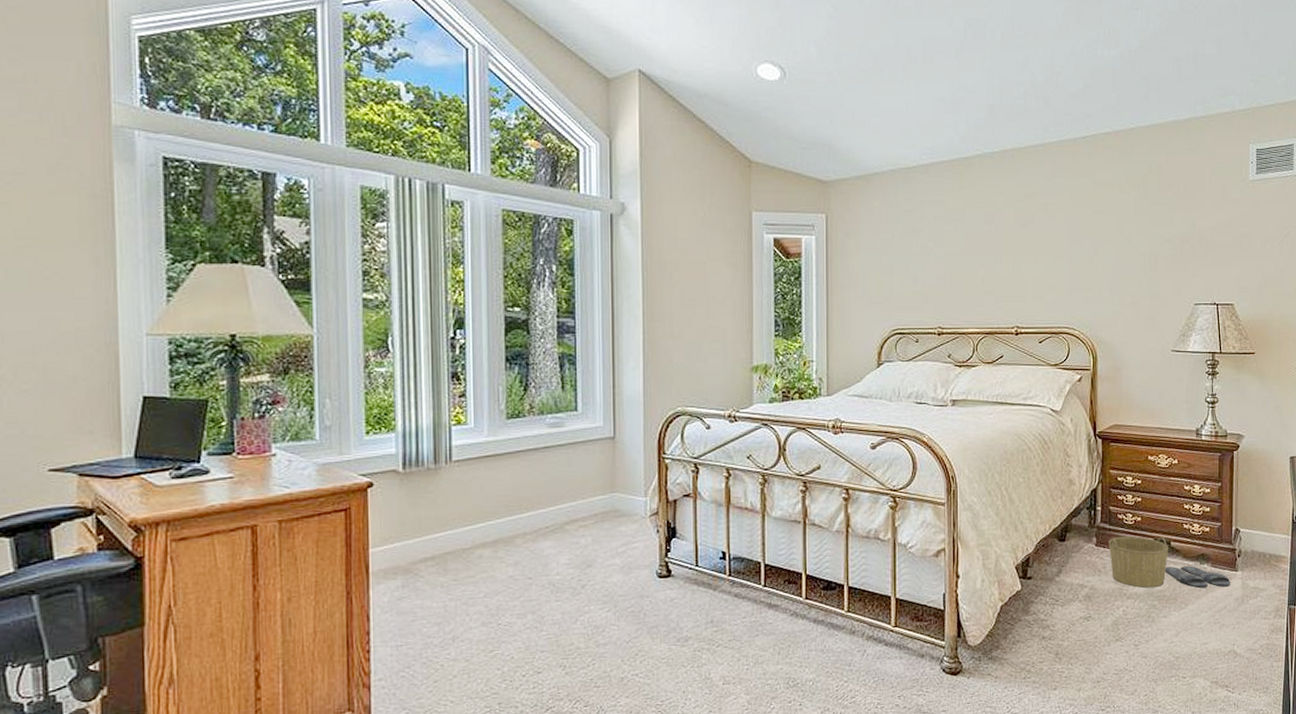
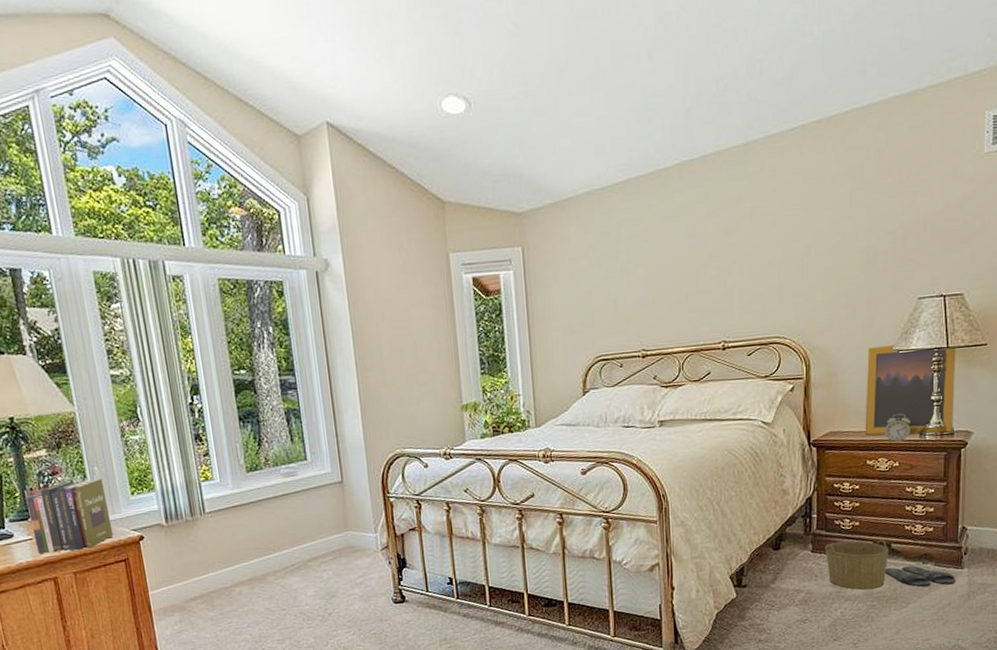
books: none [234,412,337,495] -> present [26,478,114,553]
picture frame: none [1147,346,1228,435] -> present [865,345,956,436]
alarm clock: none [1164,411,1189,440] -> present [884,413,912,442]

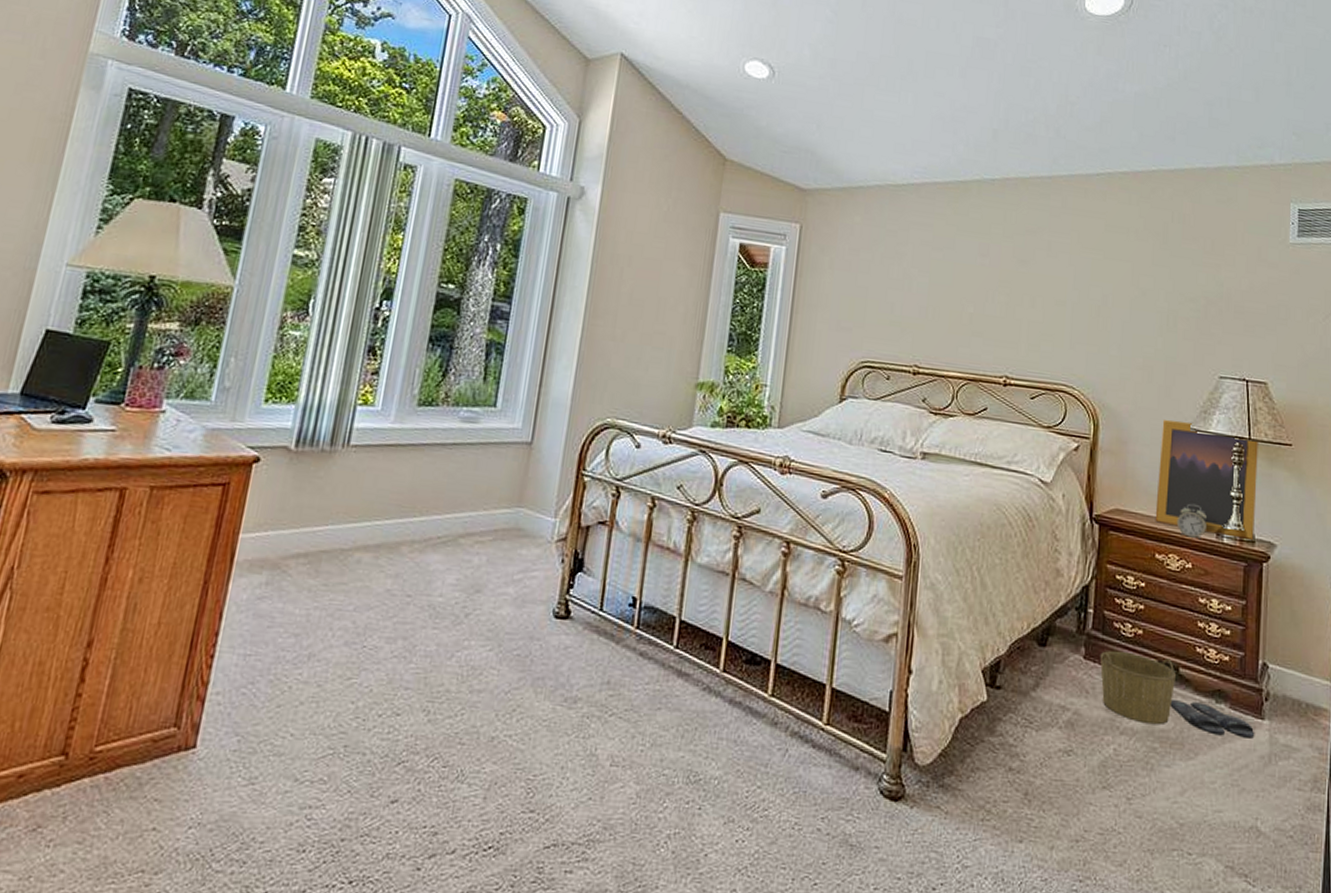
books: present [26,478,114,553] -> none [115,367,236,459]

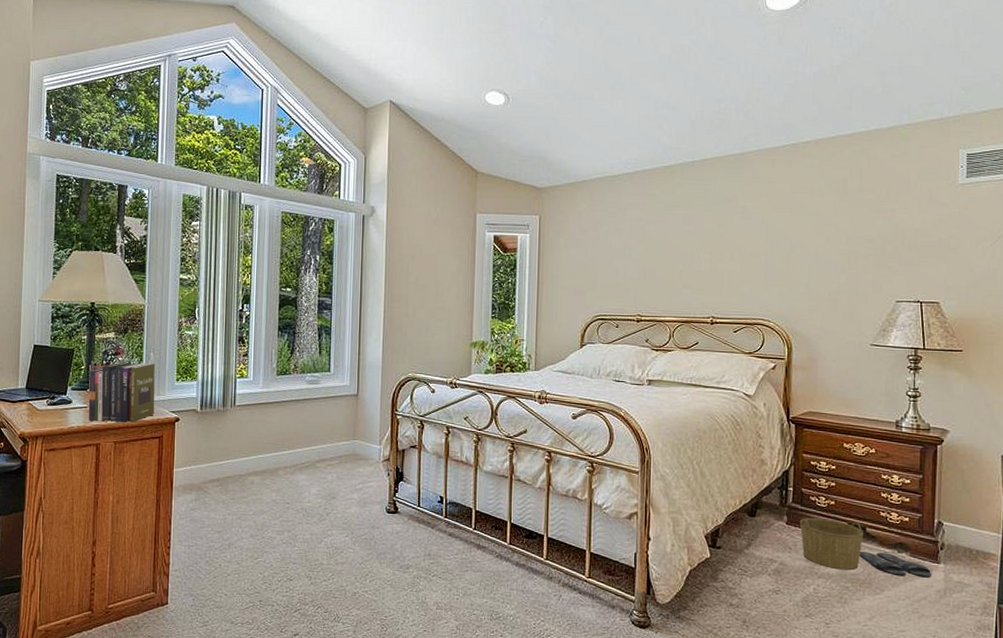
books: none [115,367,236,459] -> present [88,362,155,422]
picture frame: present [1155,420,1258,541] -> none [842,340,932,429]
alarm clock: present [1176,503,1208,540] -> none [861,403,888,431]

